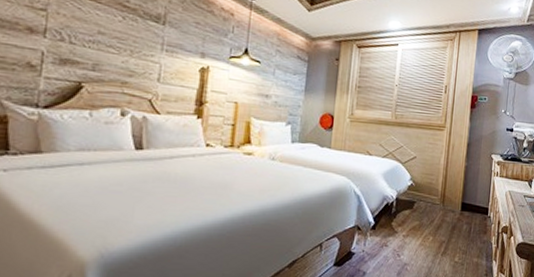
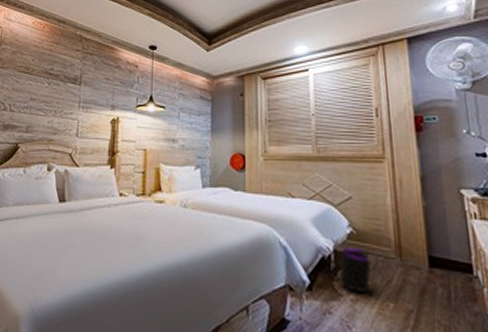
trash can: none [391,196,423,233] -> present [331,248,375,297]

